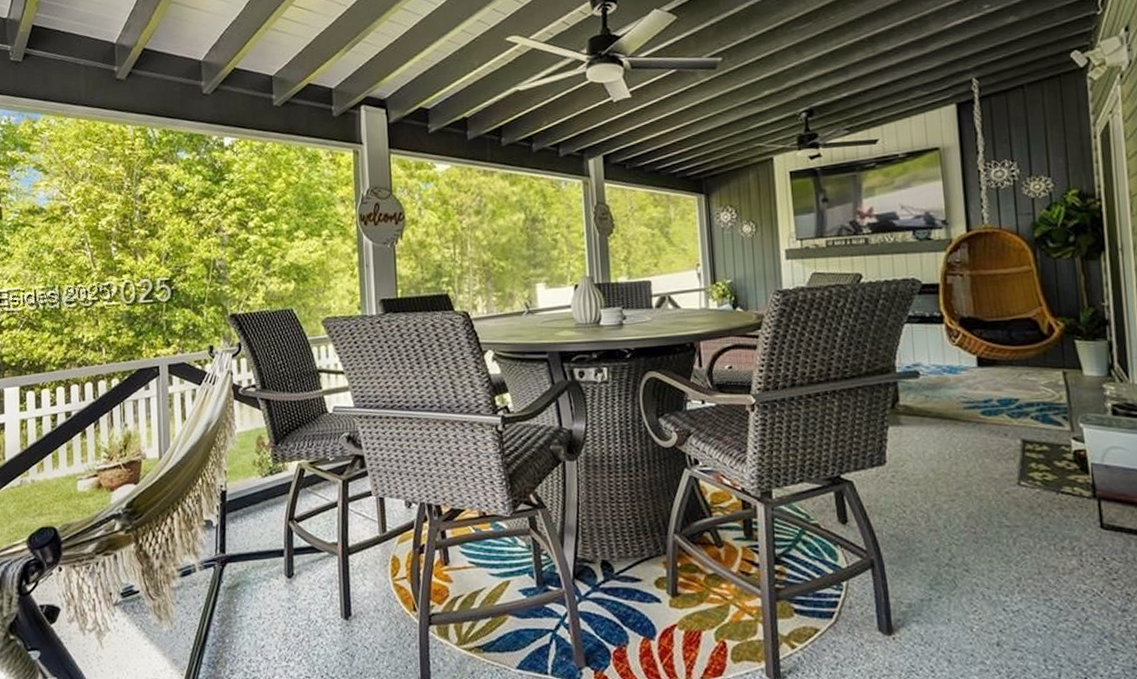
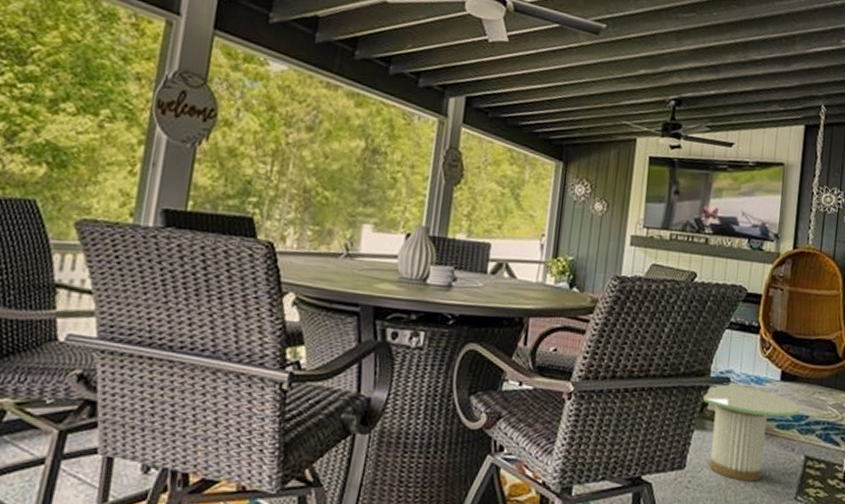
side table: none [890,376,1007,471] -> present [701,383,800,481]

